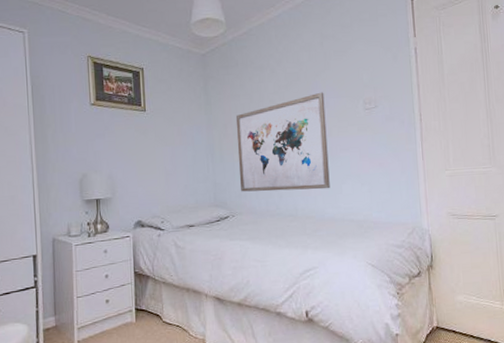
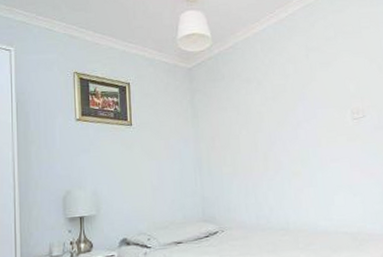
wall art: present [235,92,330,192] -> none [223,103,322,206]

